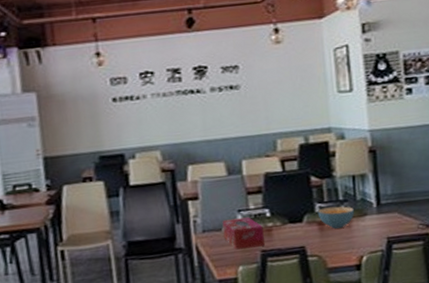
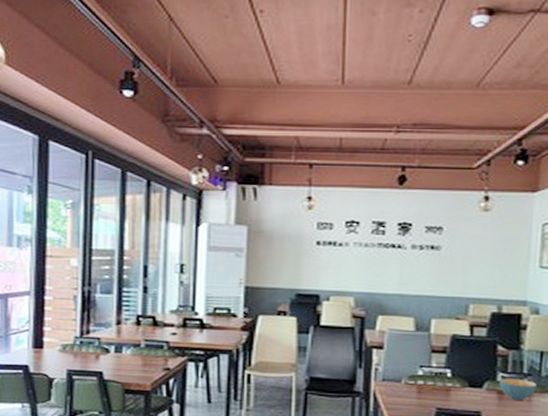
tissue box: present [222,217,265,250] -> none [402,373,442,404]

